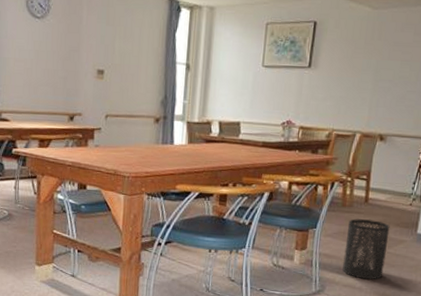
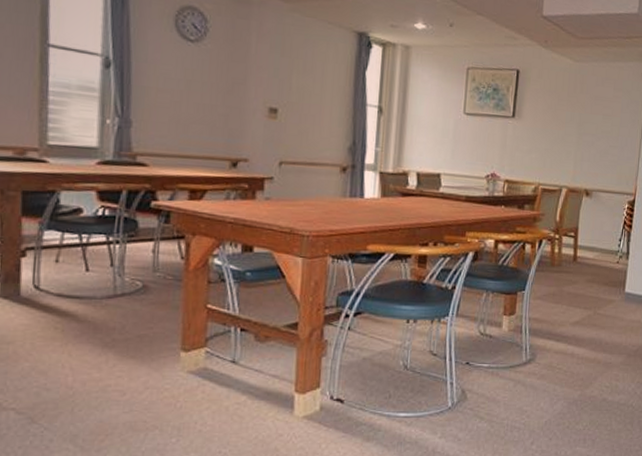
trash can: present [342,219,390,280] -> none [553,278,599,344]

